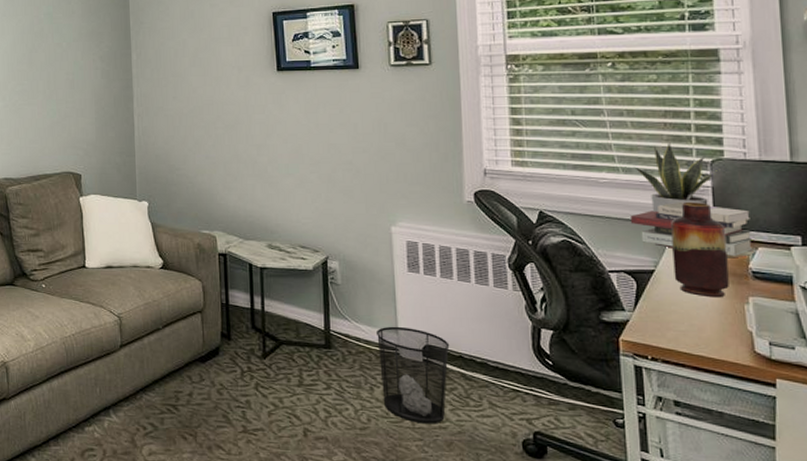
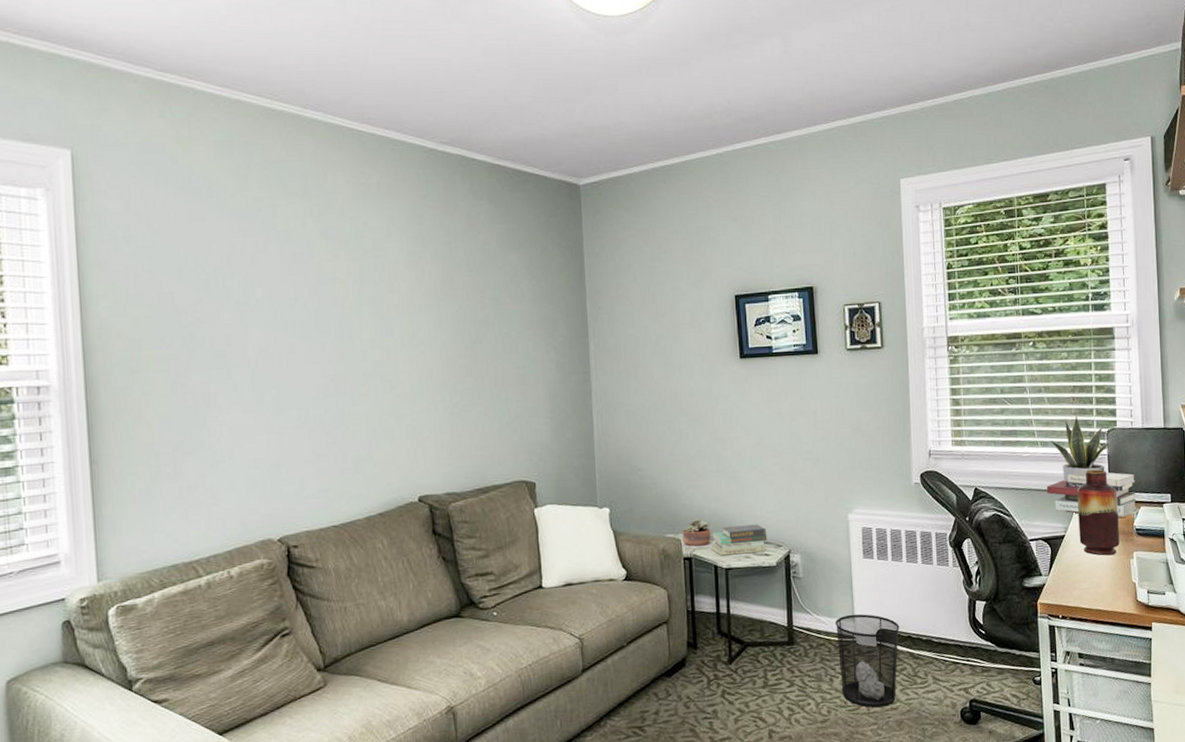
succulent plant: none [217,218,248,247] -> present [681,518,713,550]
books: none [245,228,304,256] -> present [710,524,768,556]

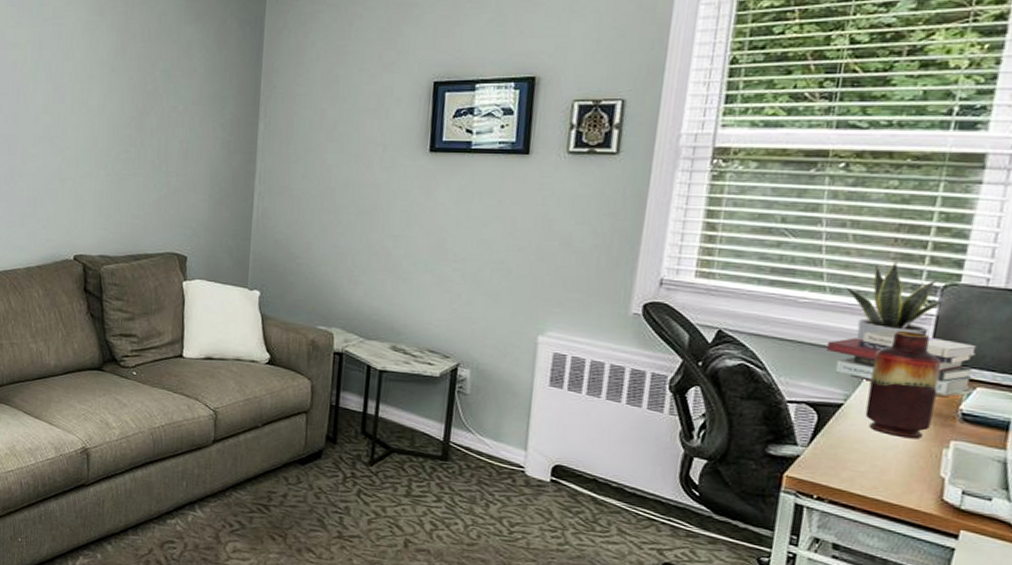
succulent plant: present [681,518,713,550] -> none [333,314,369,347]
books: present [710,524,768,556] -> none [365,328,434,360]
waste bin: present [834,614,900,708] -> none [498,442,584,547]

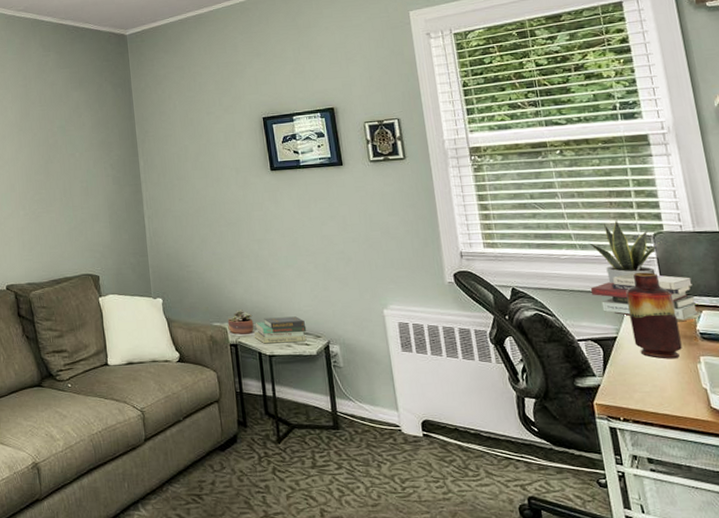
succulent plant: none [333,314,369,347] -> present [227,310,256,337]
books: none [365,328,434,360] -> present [253,316,307,344]

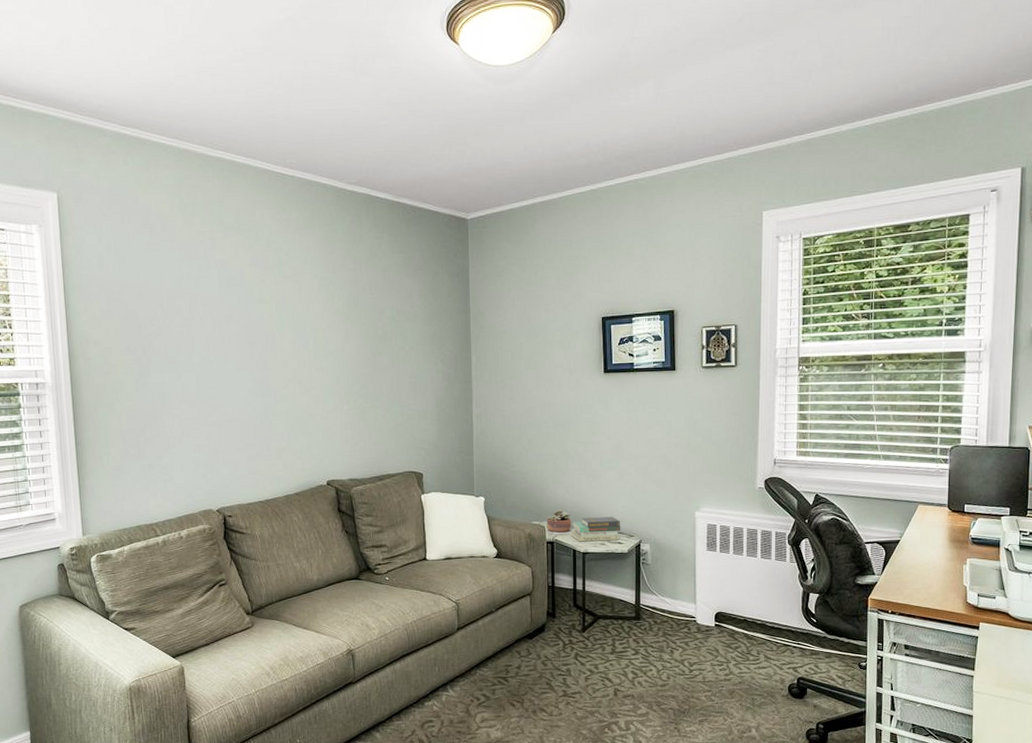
potted plant: present [588,219,666,283] -> none [891,432,960,492]
books: present [591,273,701,322] -> none [886,483,976,528]
vase: present [625,272,682,359] -> none [914,482,956,561]

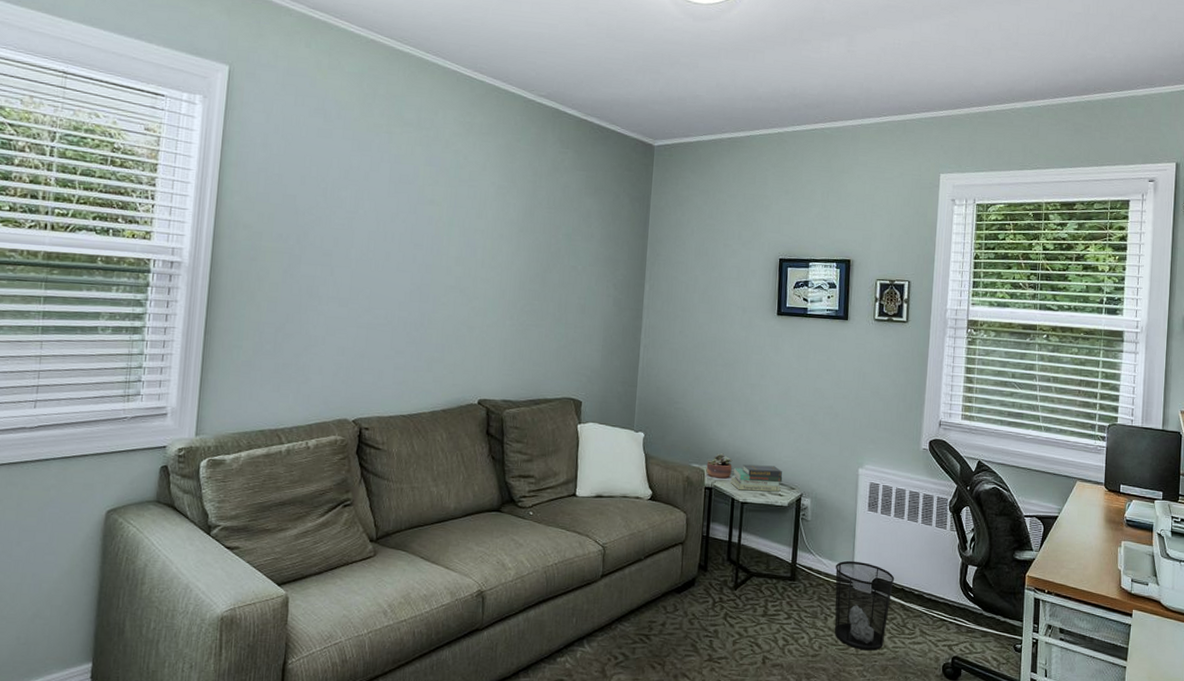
waste bin: none [677,597,737,678] -> present [834,560,895,651]

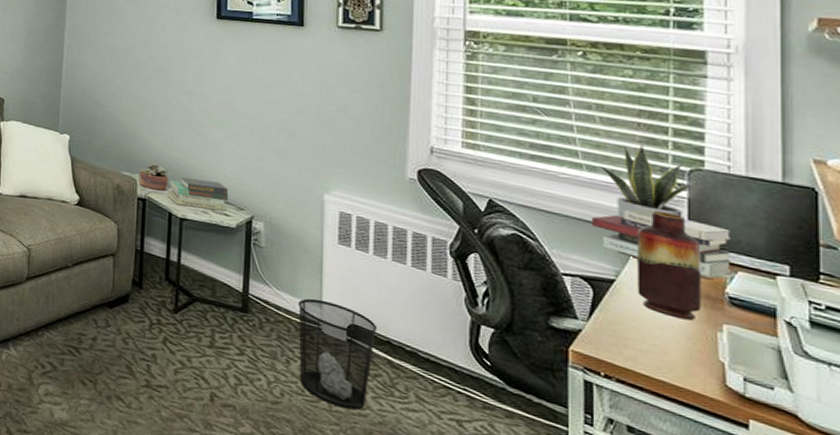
books: none [1046,459,1130,508] -> present [592,209,734,280]
potted plant: none [1052,407,1117,466] -> present [598,144,705,218]
vase: none [1071,458,1112,541] -> present [637,210,701,320]

